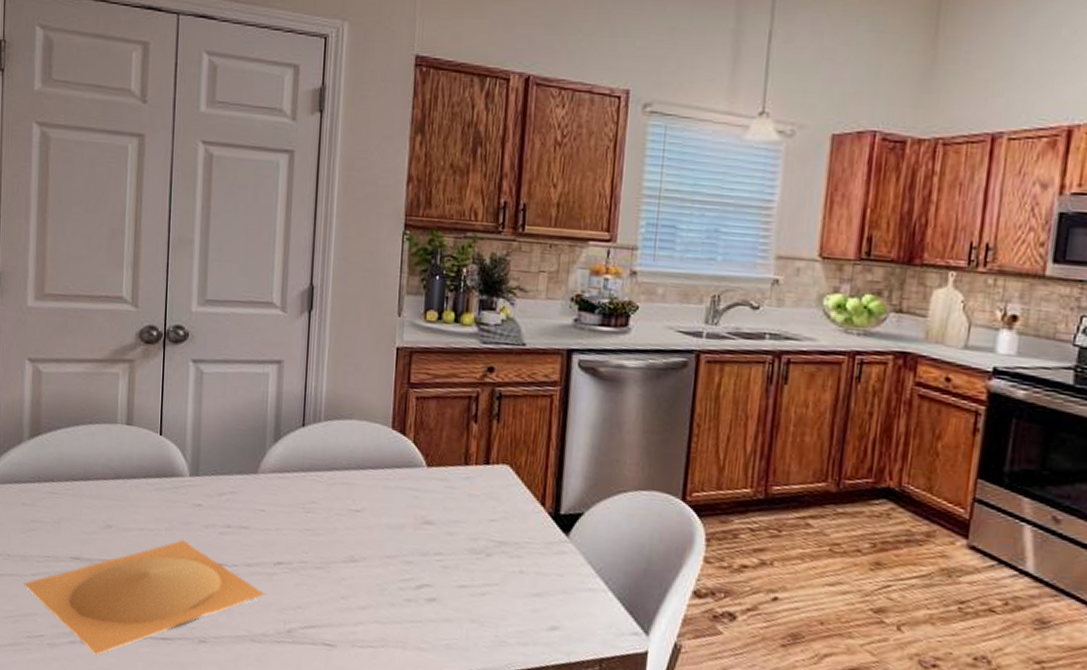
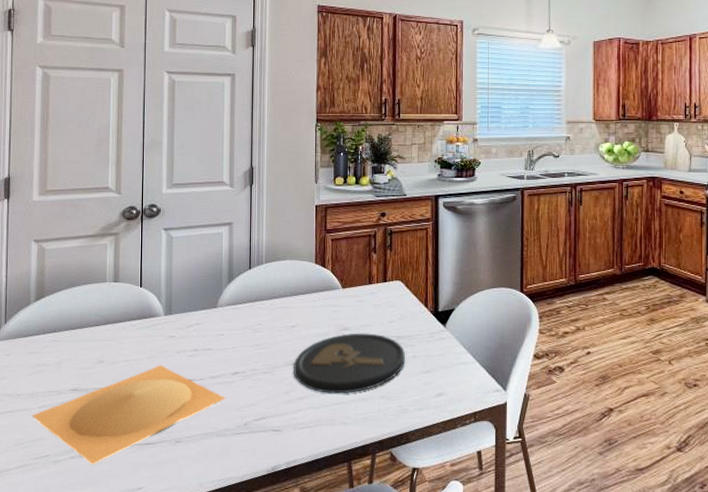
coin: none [355,528,509,611] -> present [294,332,405,394]

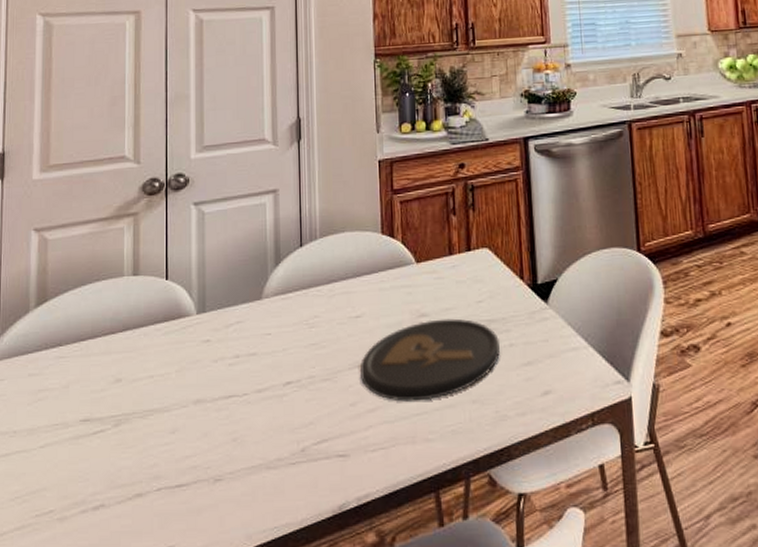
plate: present [32,365,226,465] -> none [31,379,277,520]

